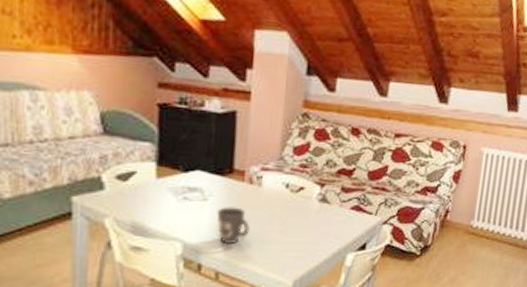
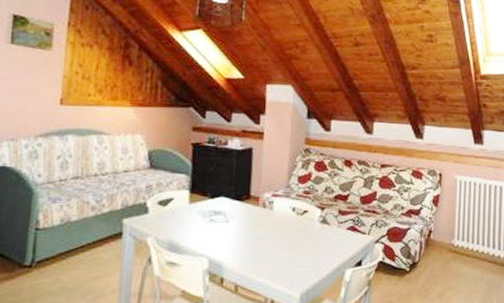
mug: present [216,207,250,244] -> none [236,227,263,260]

